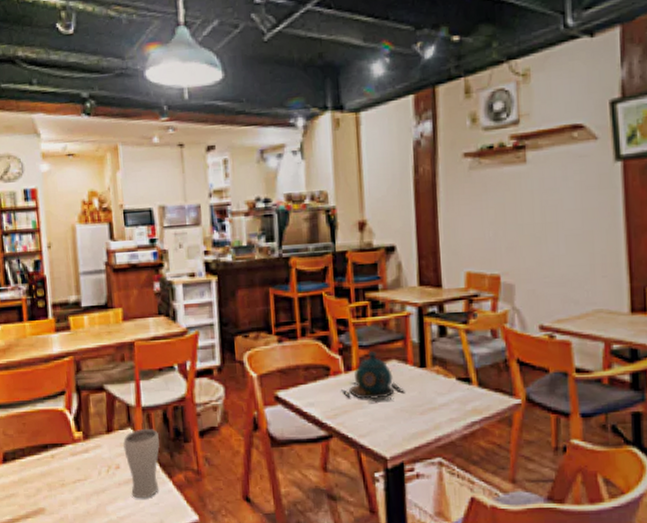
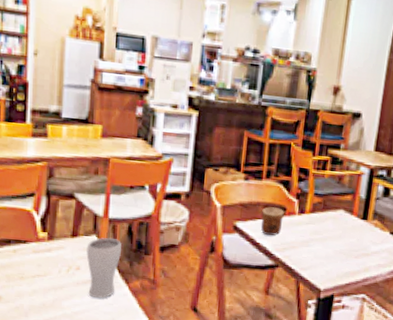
cup: none [303,368,329,402] -> present [261,207,284,236]
teapot: present [341,351,406,402] -> none [293,200,347,243]

